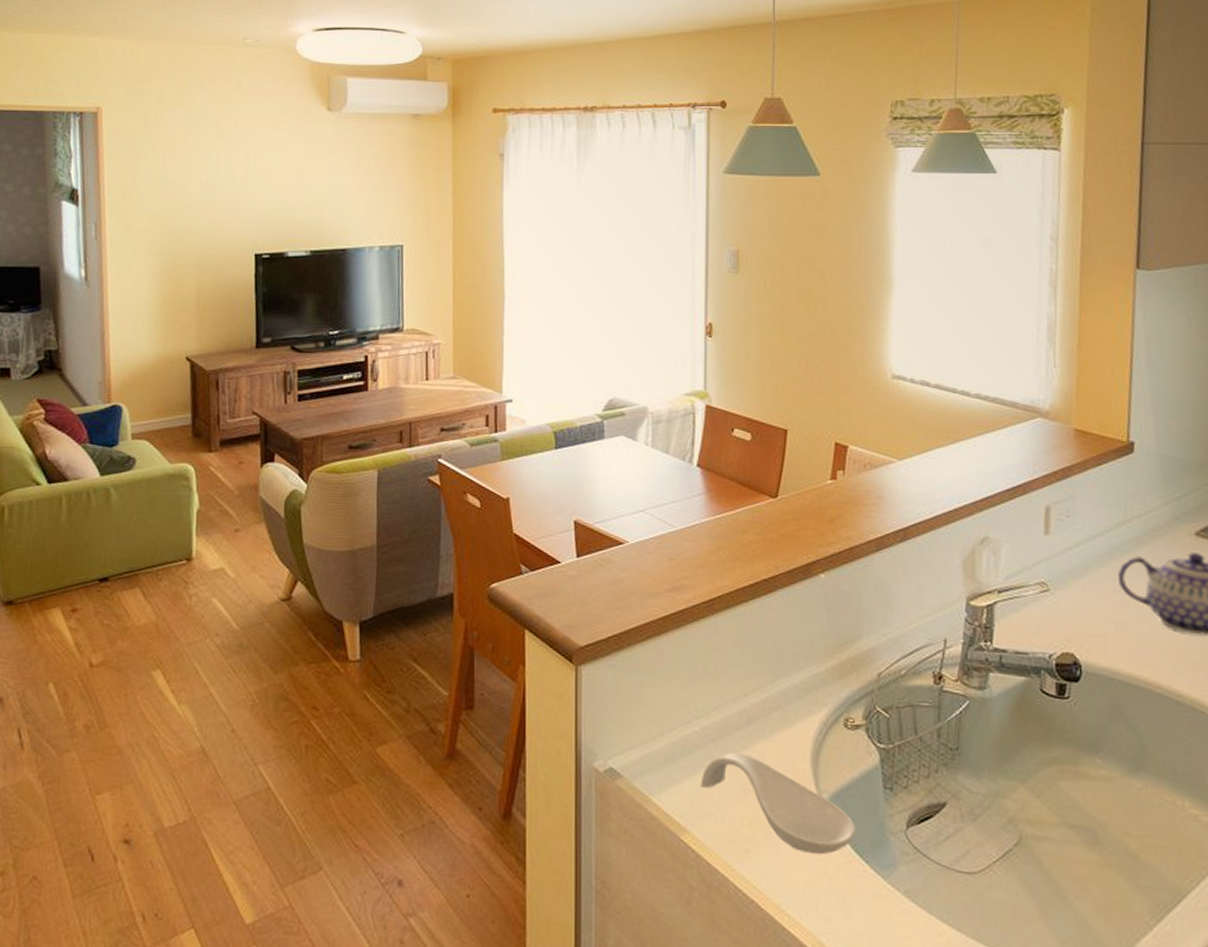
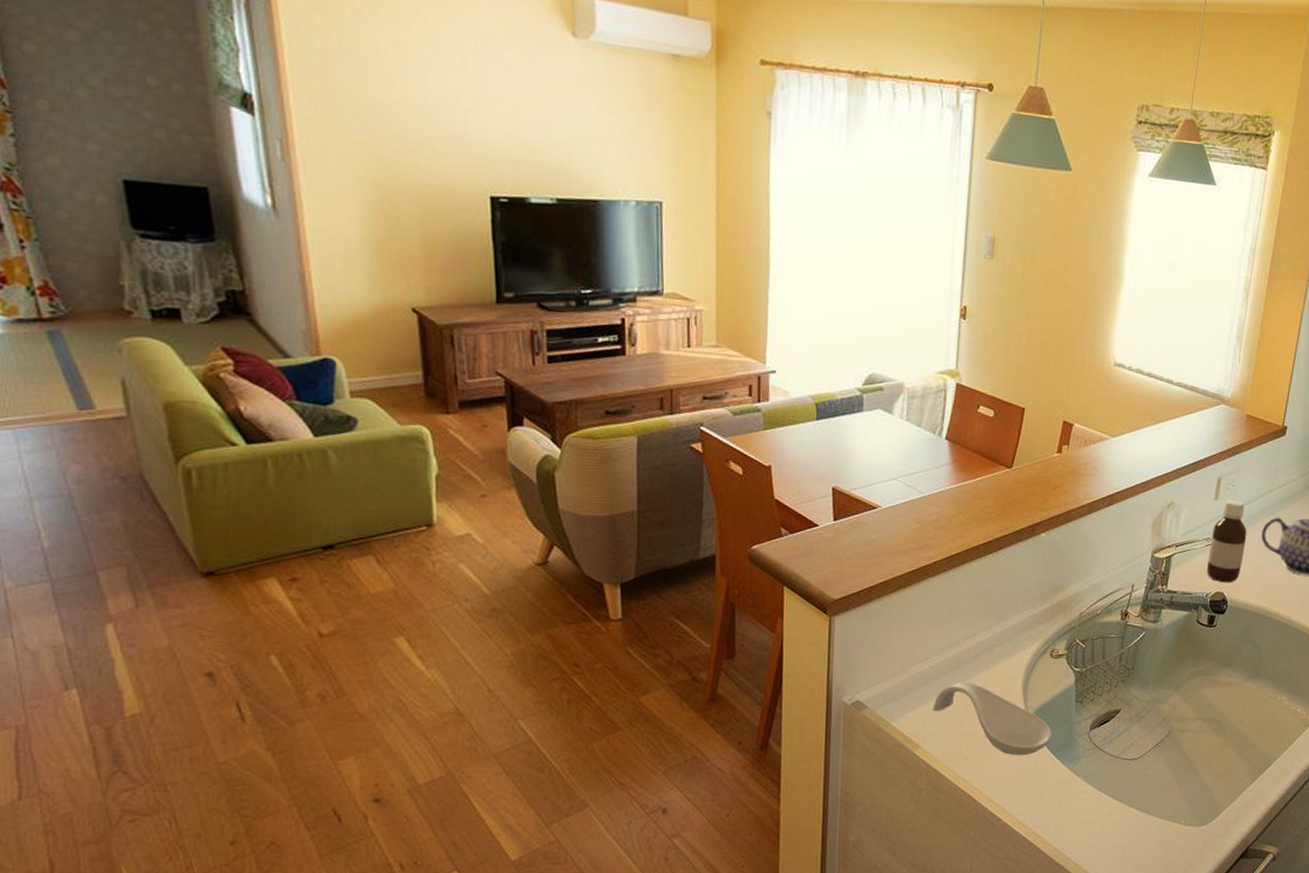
bottle: none [1045,534,1097,642] -> present [1207,500,1247,583]

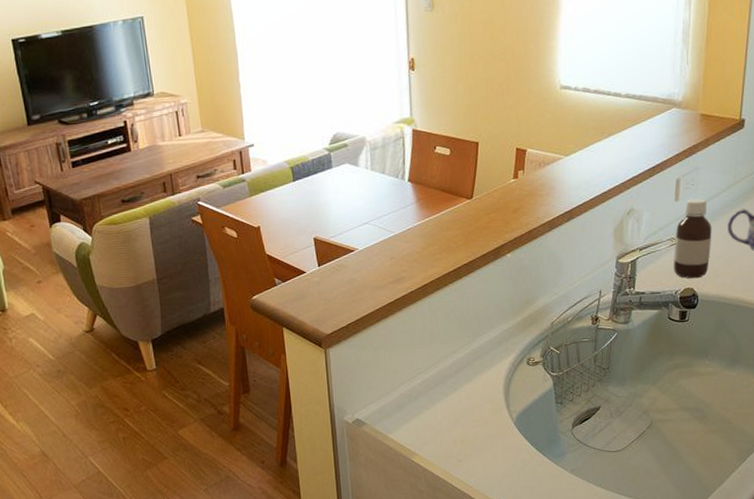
spoon rest: present [932,681,1053,756] -> none [424,394,537,456]

